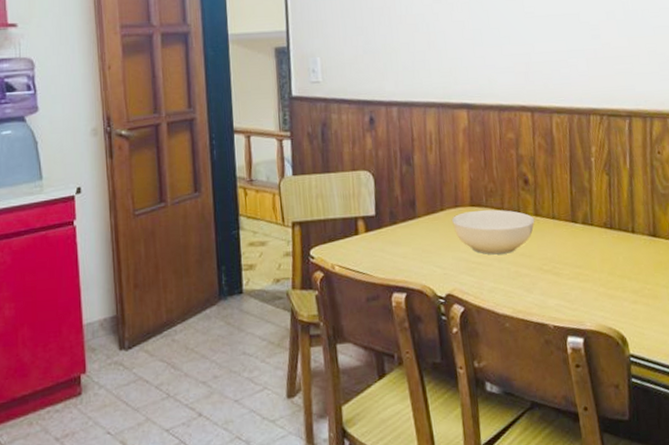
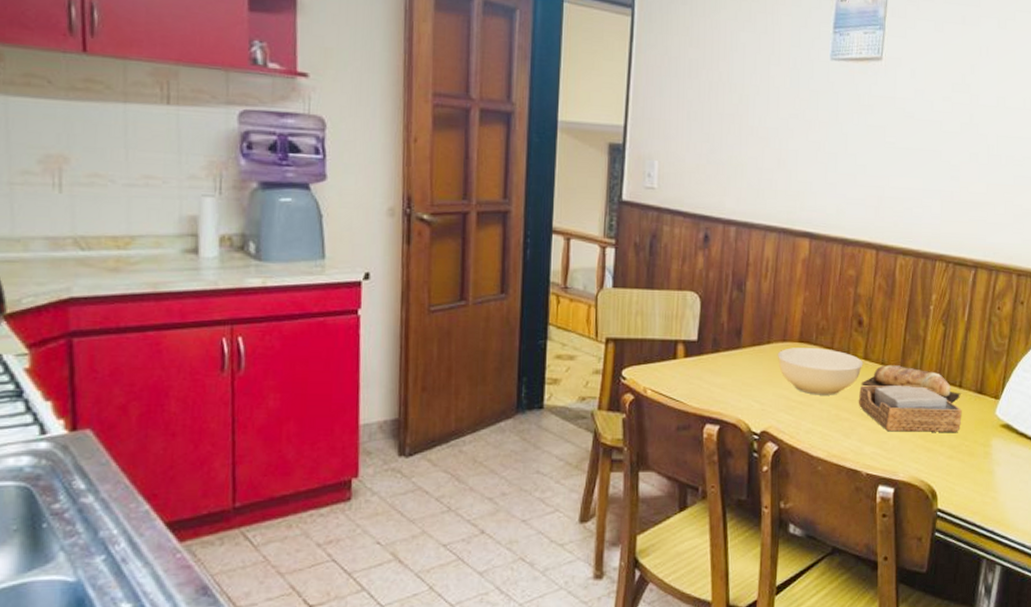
napkin holder: none [534,235,640,283] -> present [858,385,962,432]
bread loaf: none [536,218,635,249] -> present [862,365,961,403]

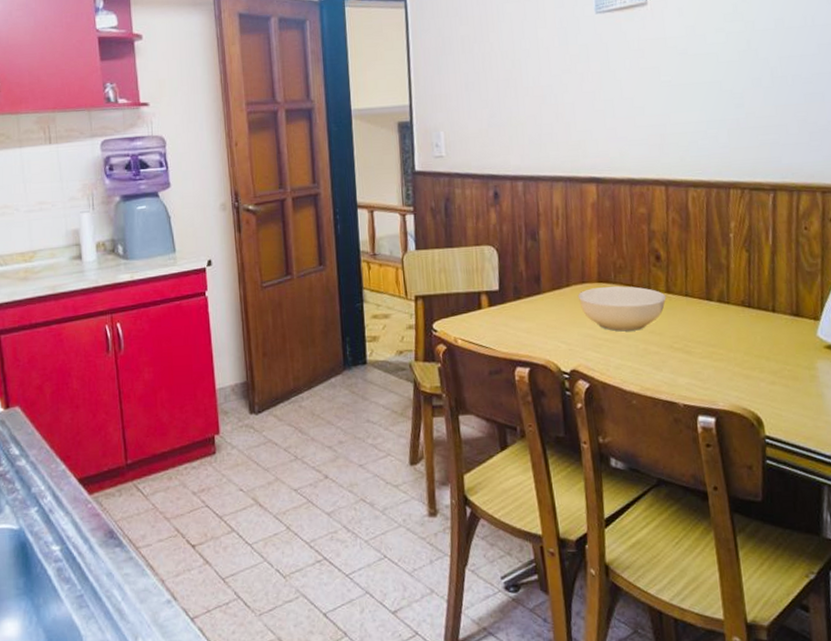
napkin holder: present [858,385,962,432] -> none [665,314,780,362]
bread loaf: present [862,365,961,403] -> none [667,295,776,328]

